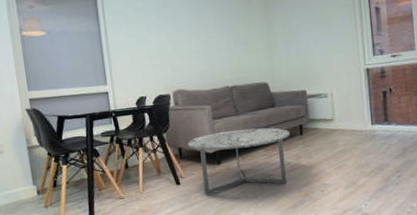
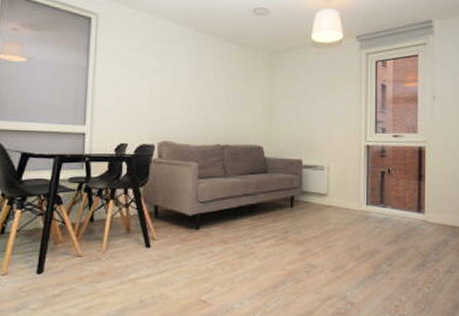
coffee table: present [187,127,291,195] -> none [165,193,280,262]

